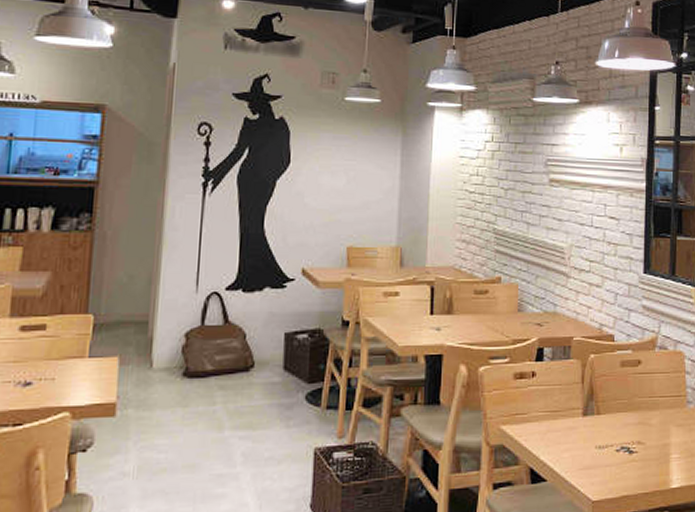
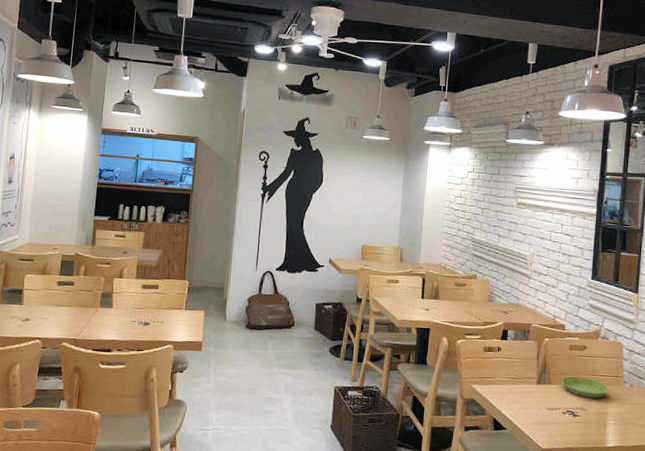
saucer: none [614,401,670,427] -> present [562,377,609,398]

